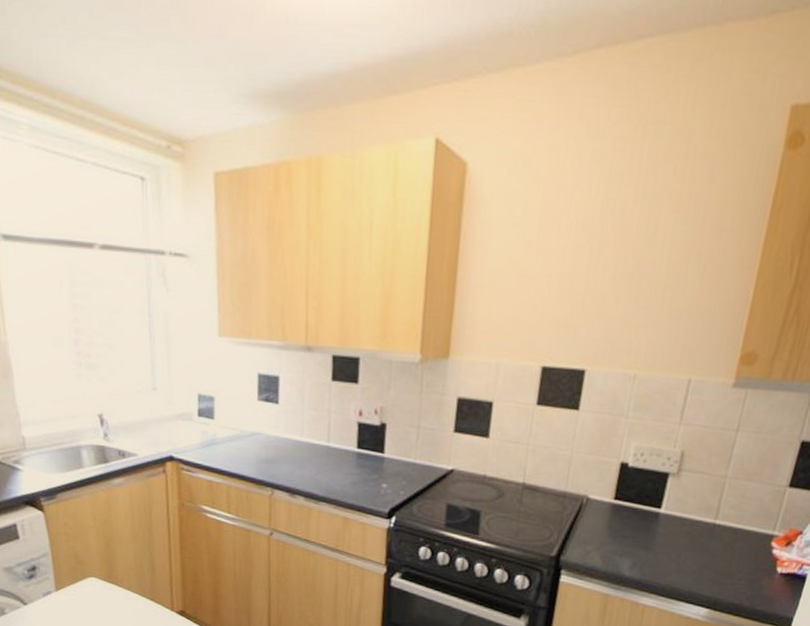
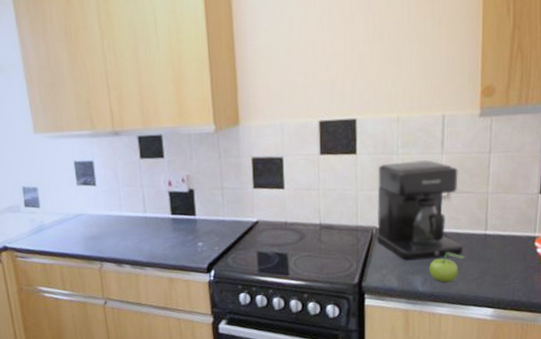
coffee maker: none [585,426,696,542] -> present [376,160,463,260]
fruit: none [640,537,686,572] -> present [429,252,465,283]

